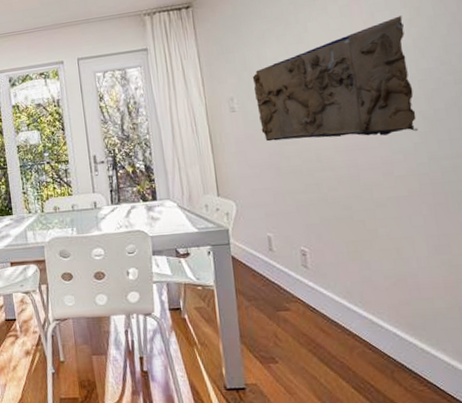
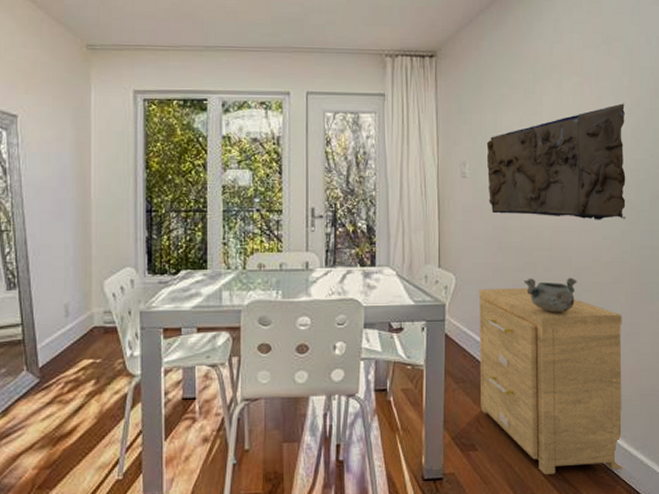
side table: none [261,207,447,387] -> present [478,287,623,475]
decorative bowl: none [308,194,368,230] -> present [524,277,577,313]

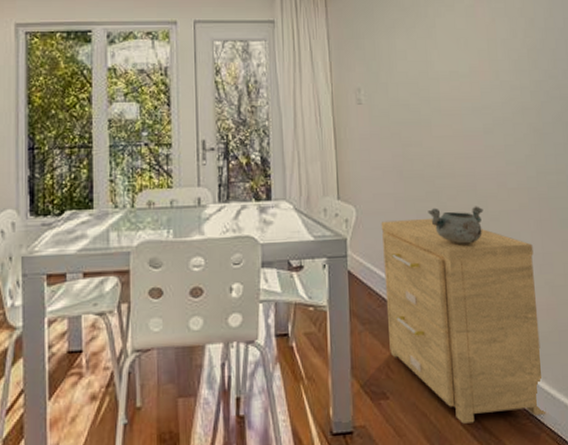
relief sculpture: present [486,103,626,220] -> none [380,24,529,145]

